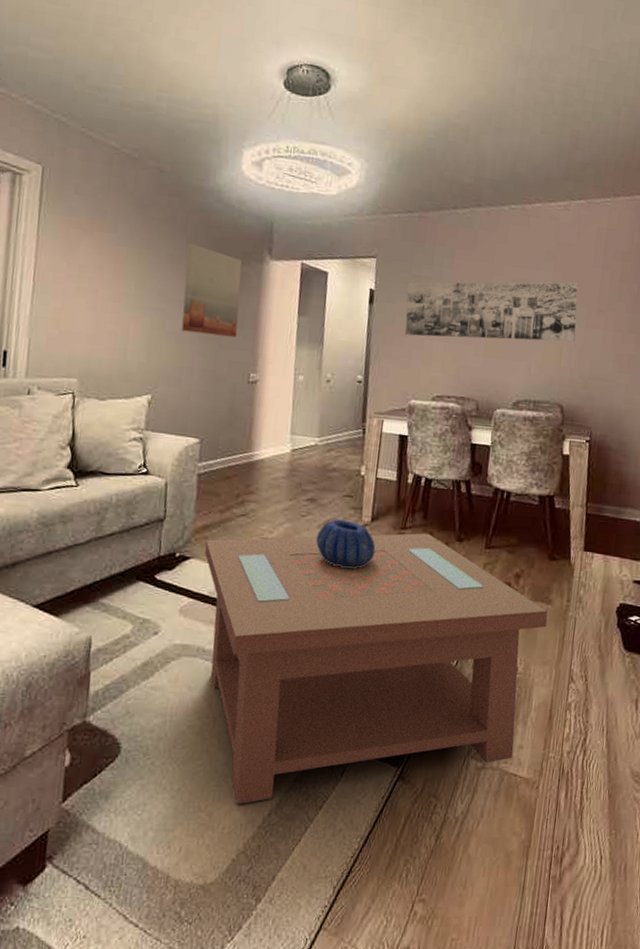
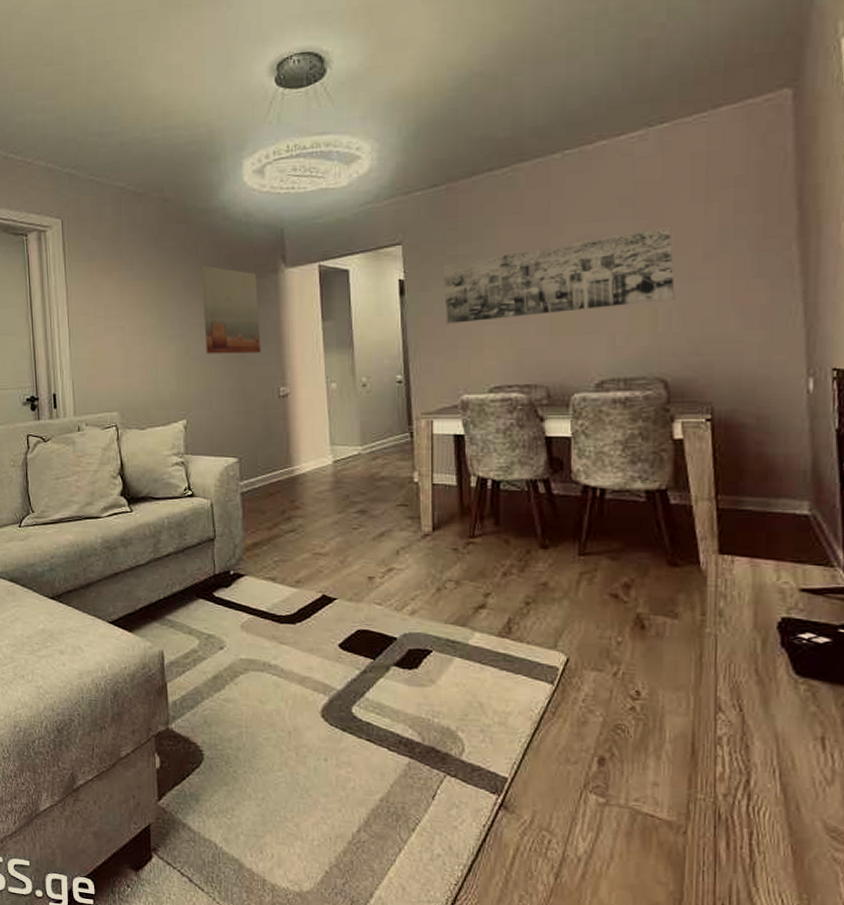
coffee table: present [204,533,548,805] -> none [257,540,676,819]
decorative bowl: present [316,519,376,568] -> none [373,530,442,582]

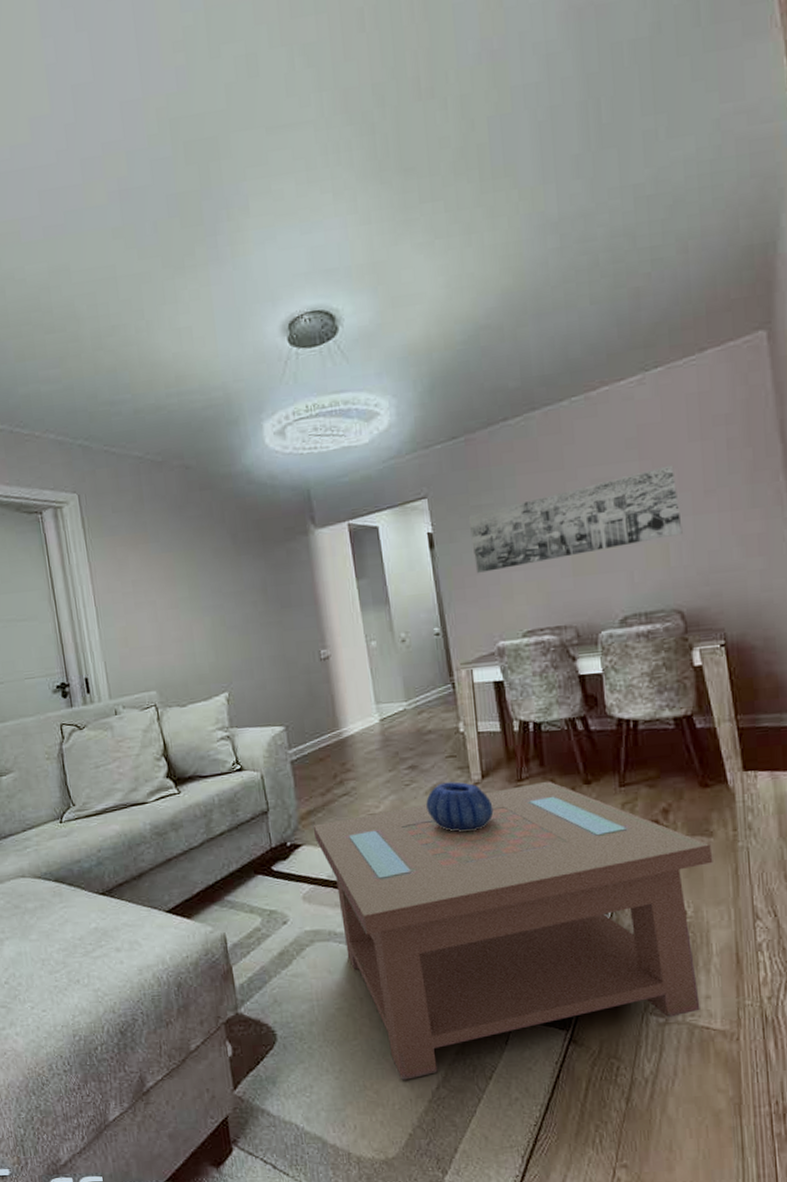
wall art: present [201,265,261,354] -> none [230,532,299,623]
coffee table: none [257,540,676,819] -> present [312,781,713,1081]
decorative bowl: none [373,530,442,582] -> present [426,781,494,832]

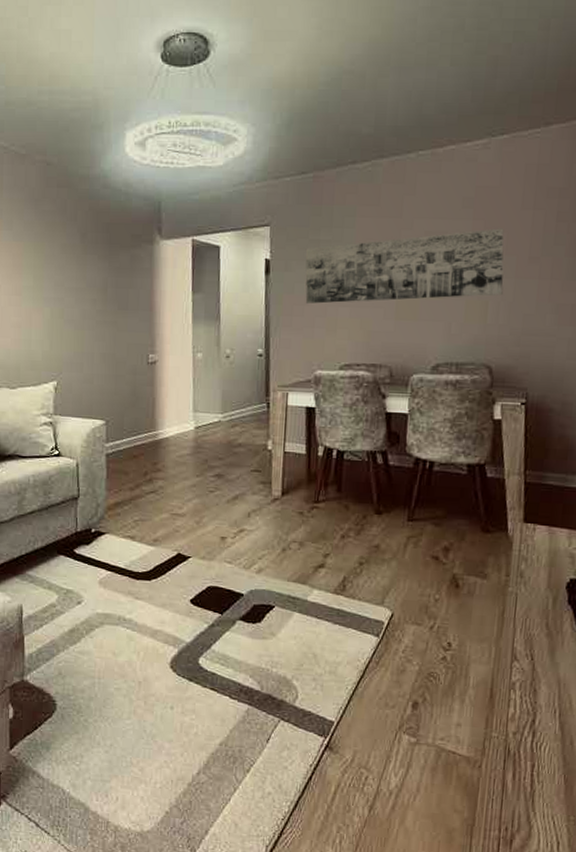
coffee table: present [312,781,713,1081] -> none [117,506,484,763]
decorative bowl: present [426,781,494,832] -> none [226,494,288,542]

